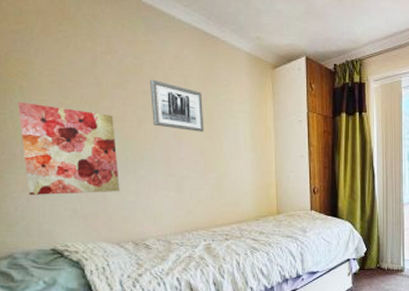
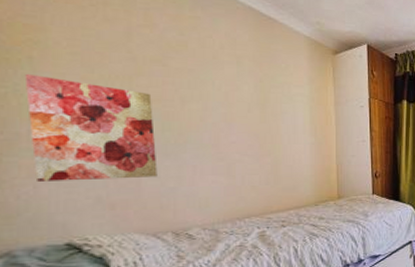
wall art: present [149,79,204,132] -> none [196,57,259,115]

